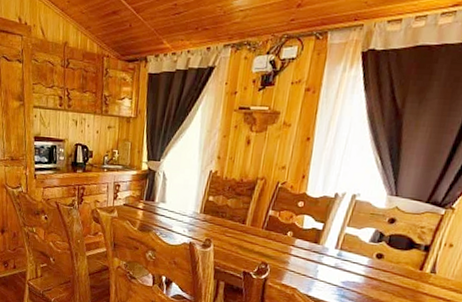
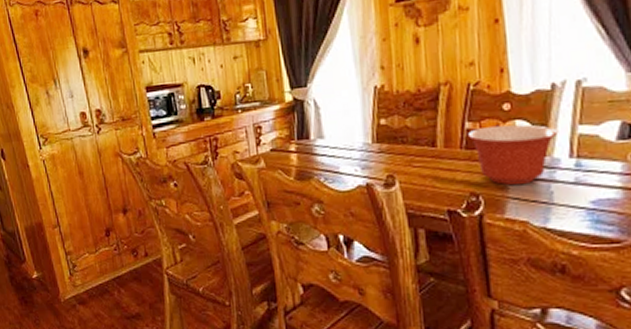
mixing bowl: none [268,216,332,263] -> present [467,124,559,186]

